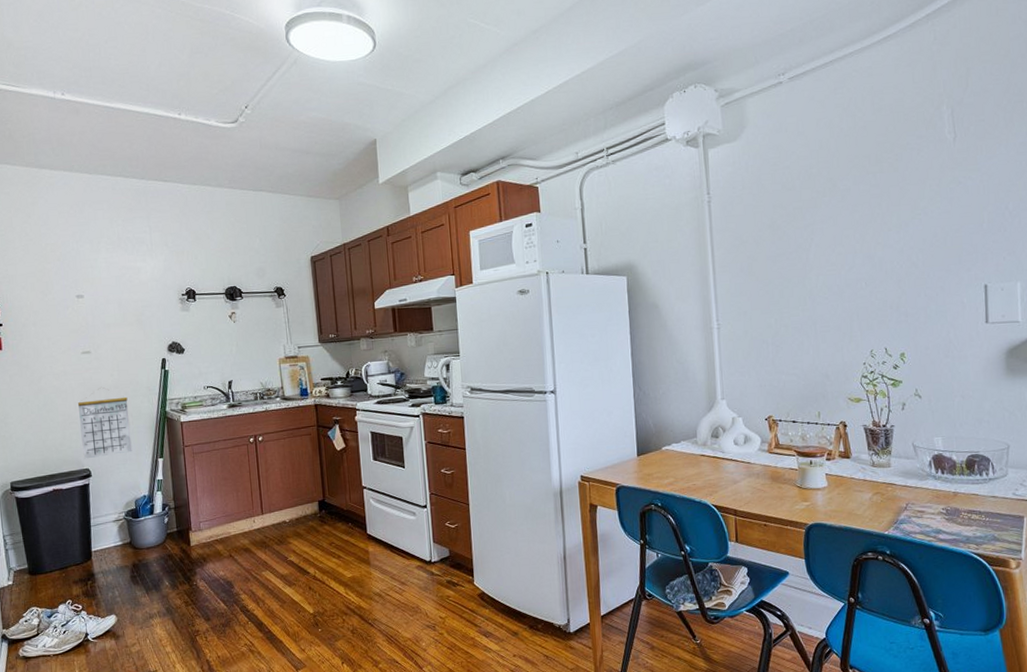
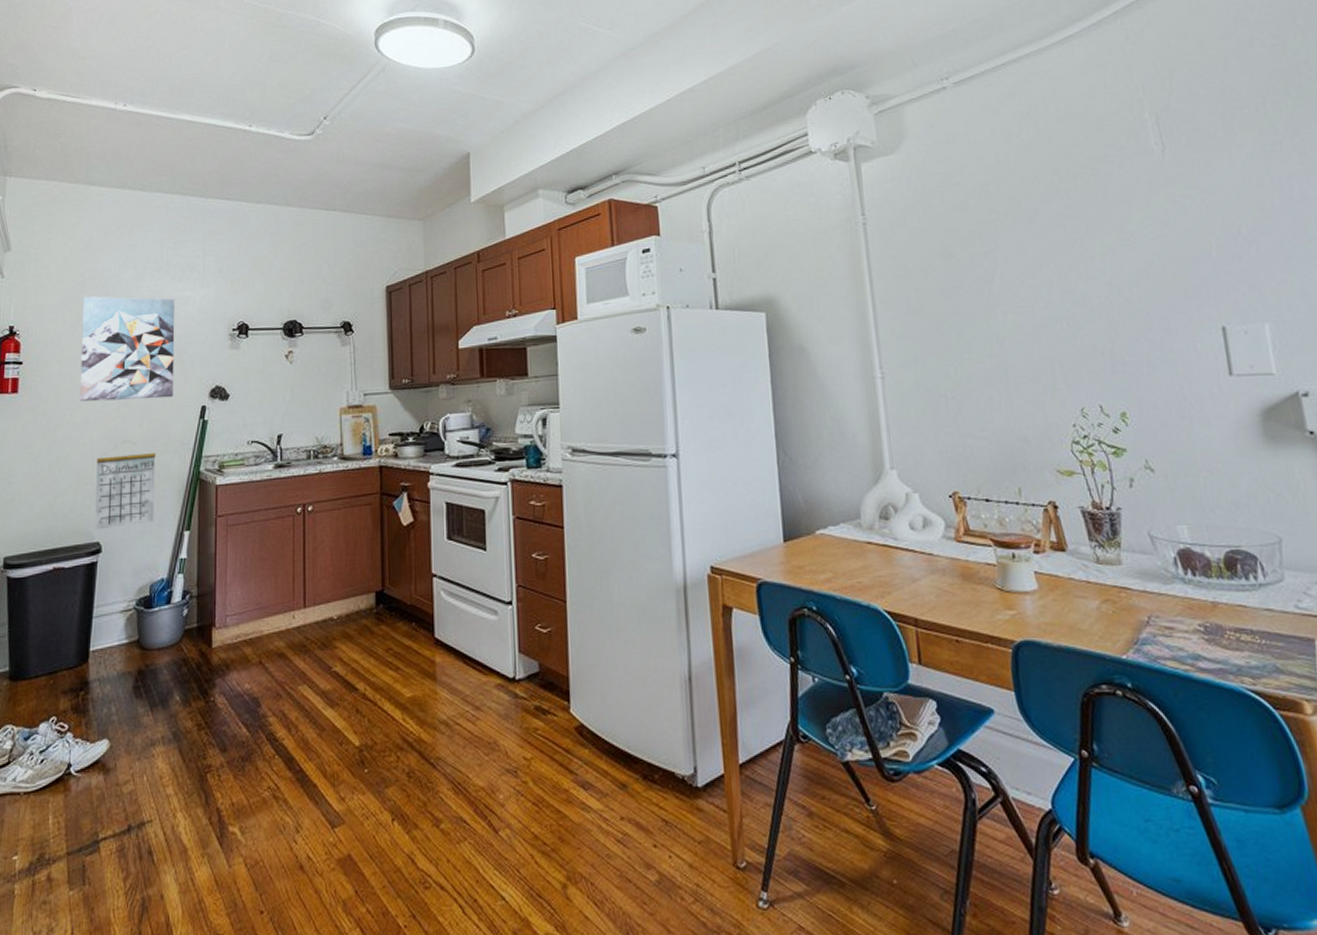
wall art: none [48,267,137,357] -> present [79,296,176,402]

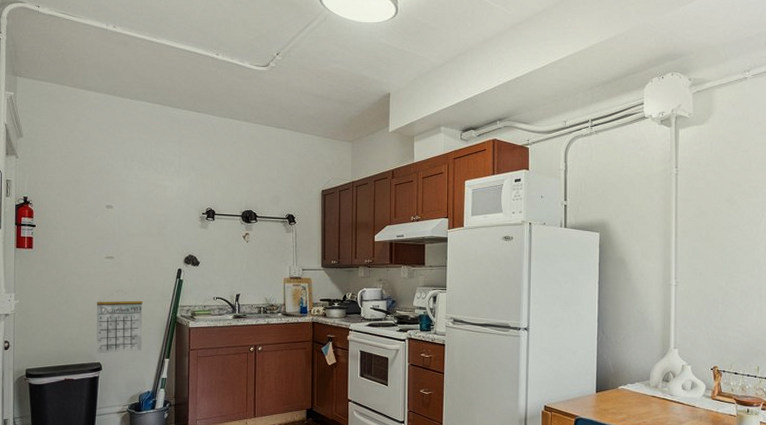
wall art: present [79,296,176,402] -> none [82,179,157,261]

